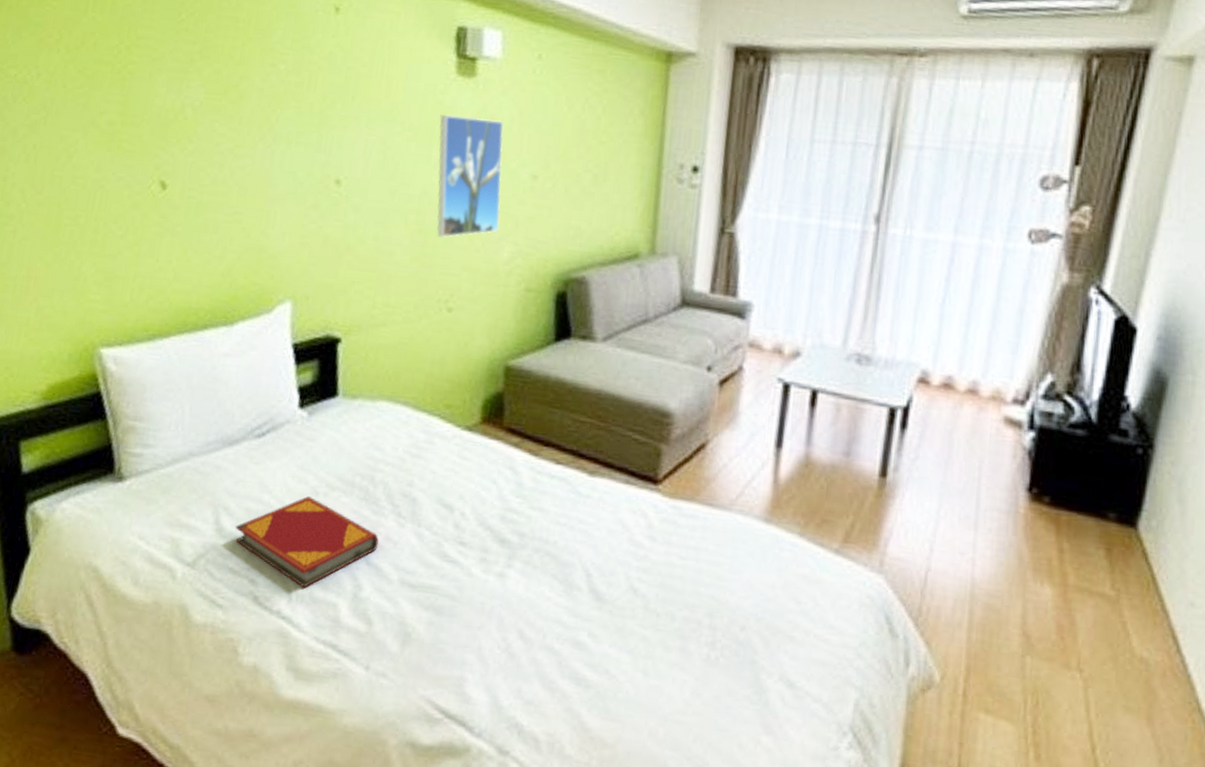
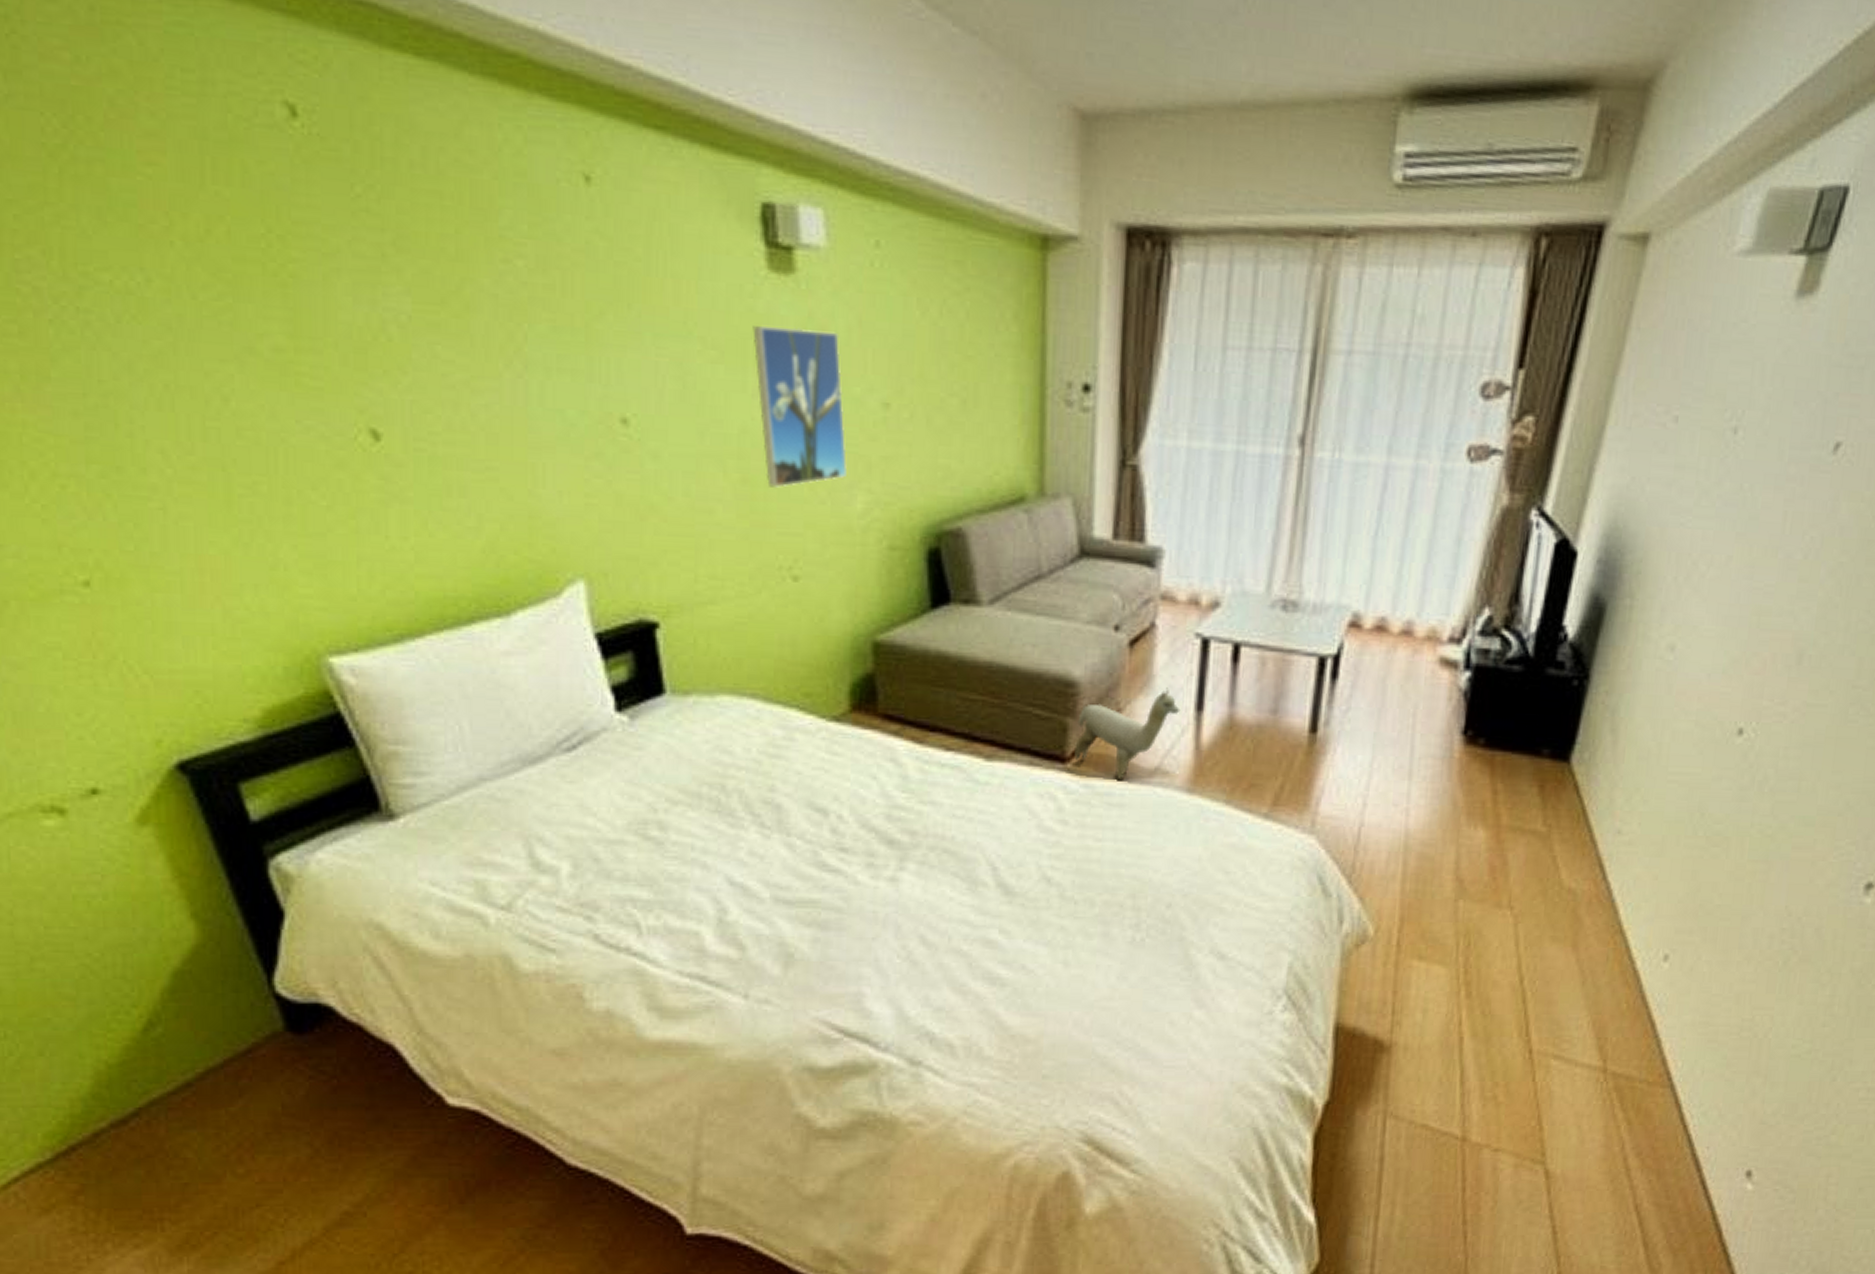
hardback book: present [235,496,379,588] -> none [556,815,741,919]
plush toy: none [665,424,762,504] -> present [1074,687,1181,780]

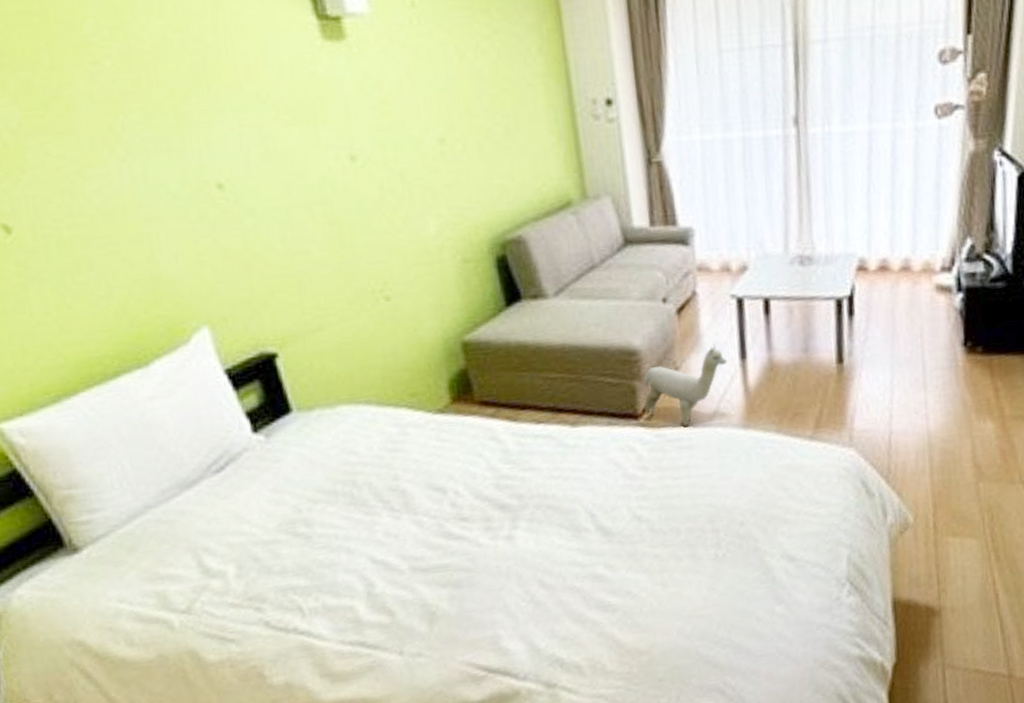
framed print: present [753,326,847,488] -> none [317,84,417,225]

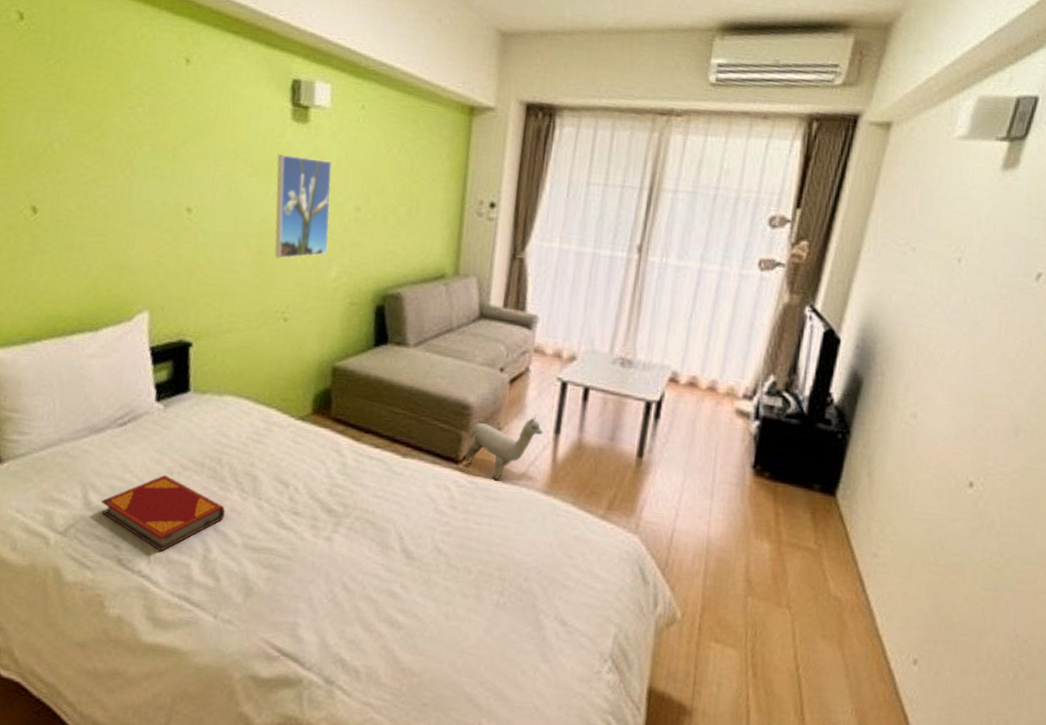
hardback book: none [222,515,379,601] -> present [101,475,225,552]
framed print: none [317,84,417,225] -> present [274,154,333,259]

